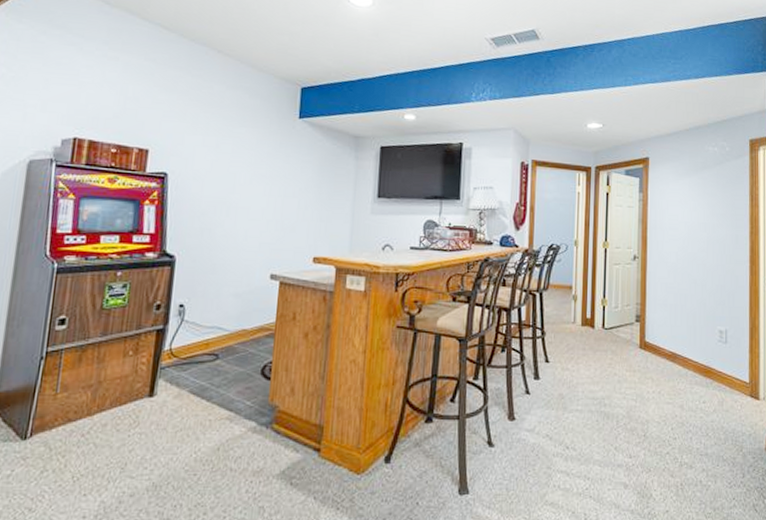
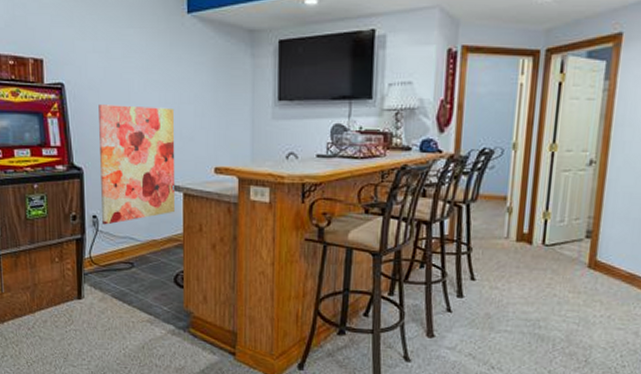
wall art: none [189,194,279,314] -> present [99,104,176,225]

